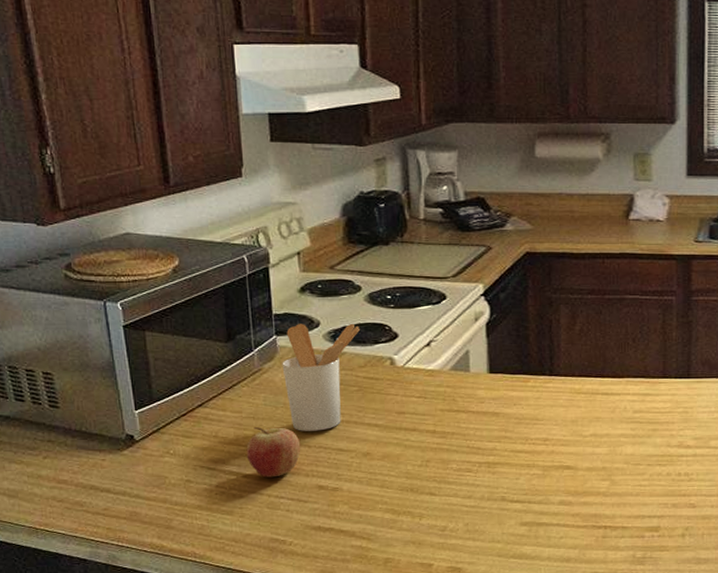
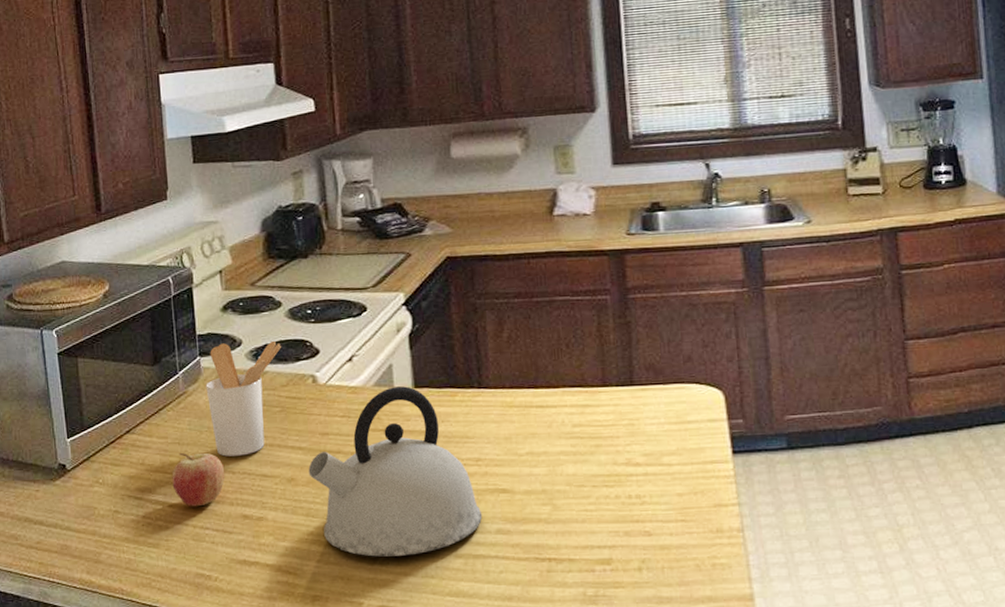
kettle: none [384,371,547,524] -> present [308,386,483,557]

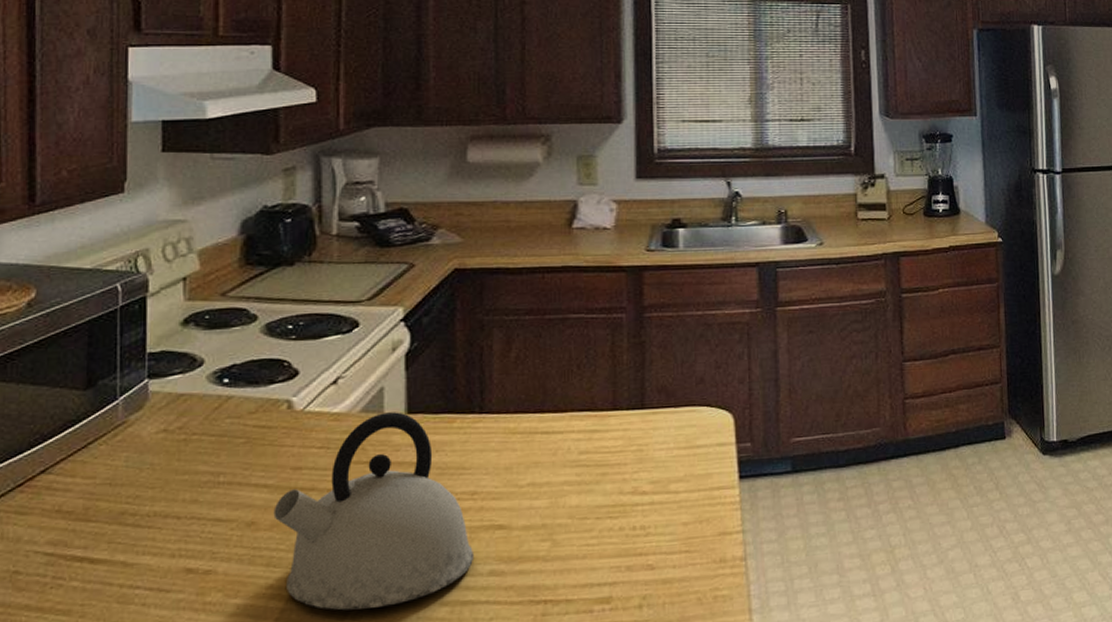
fruit: present [172,452,225,507] -> none [96,494,168,562]
utensil holder: present [206,340,281,457] -> none [152,360,252,499]

